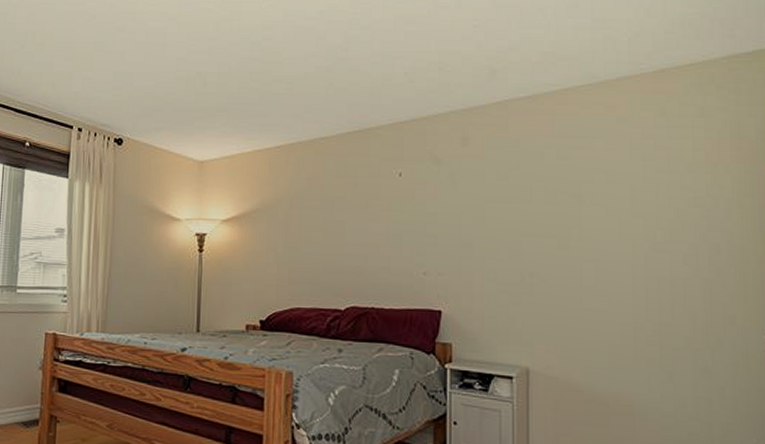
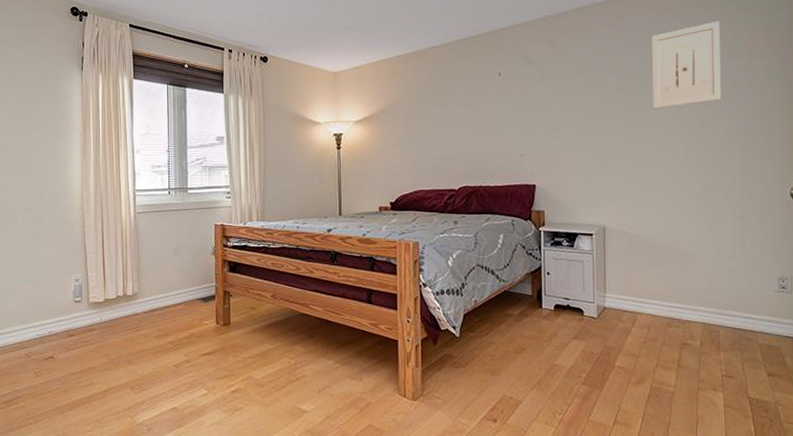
wall art: none [588,126,677,227] -> present [651,20,721,109]

